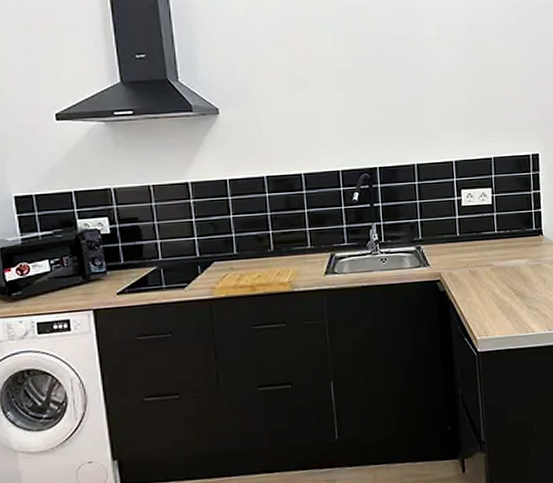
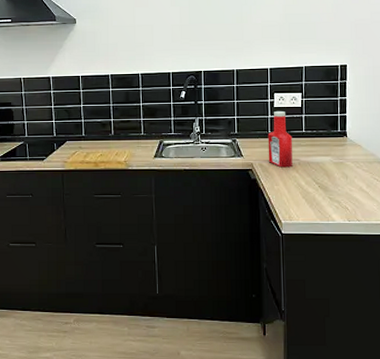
ketchup bottle: none [456,210,486,276] -> present [267,111,293,168]

